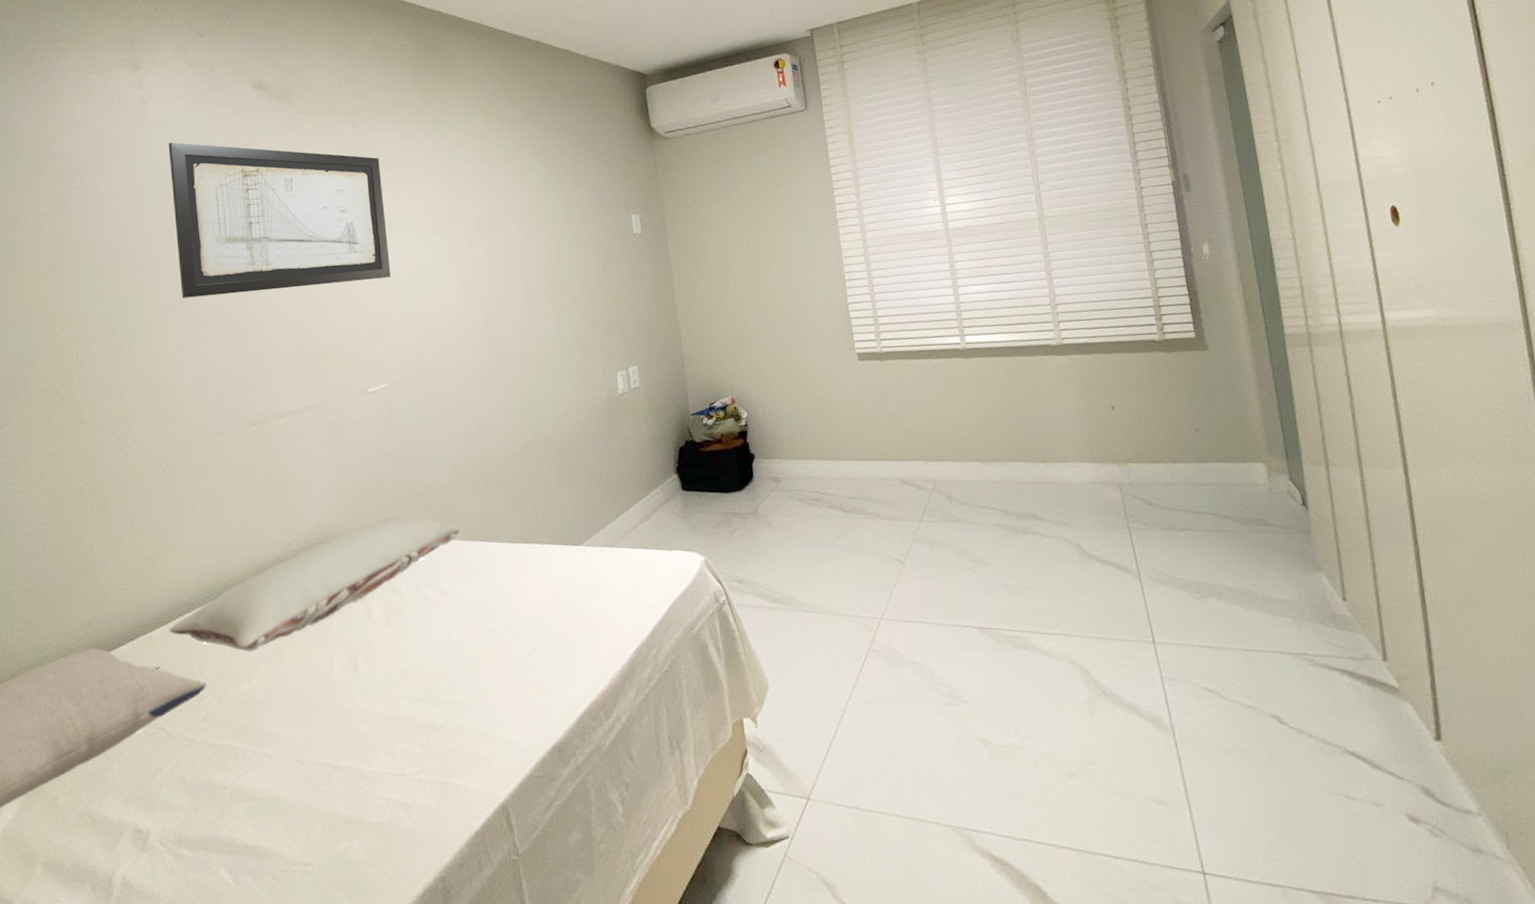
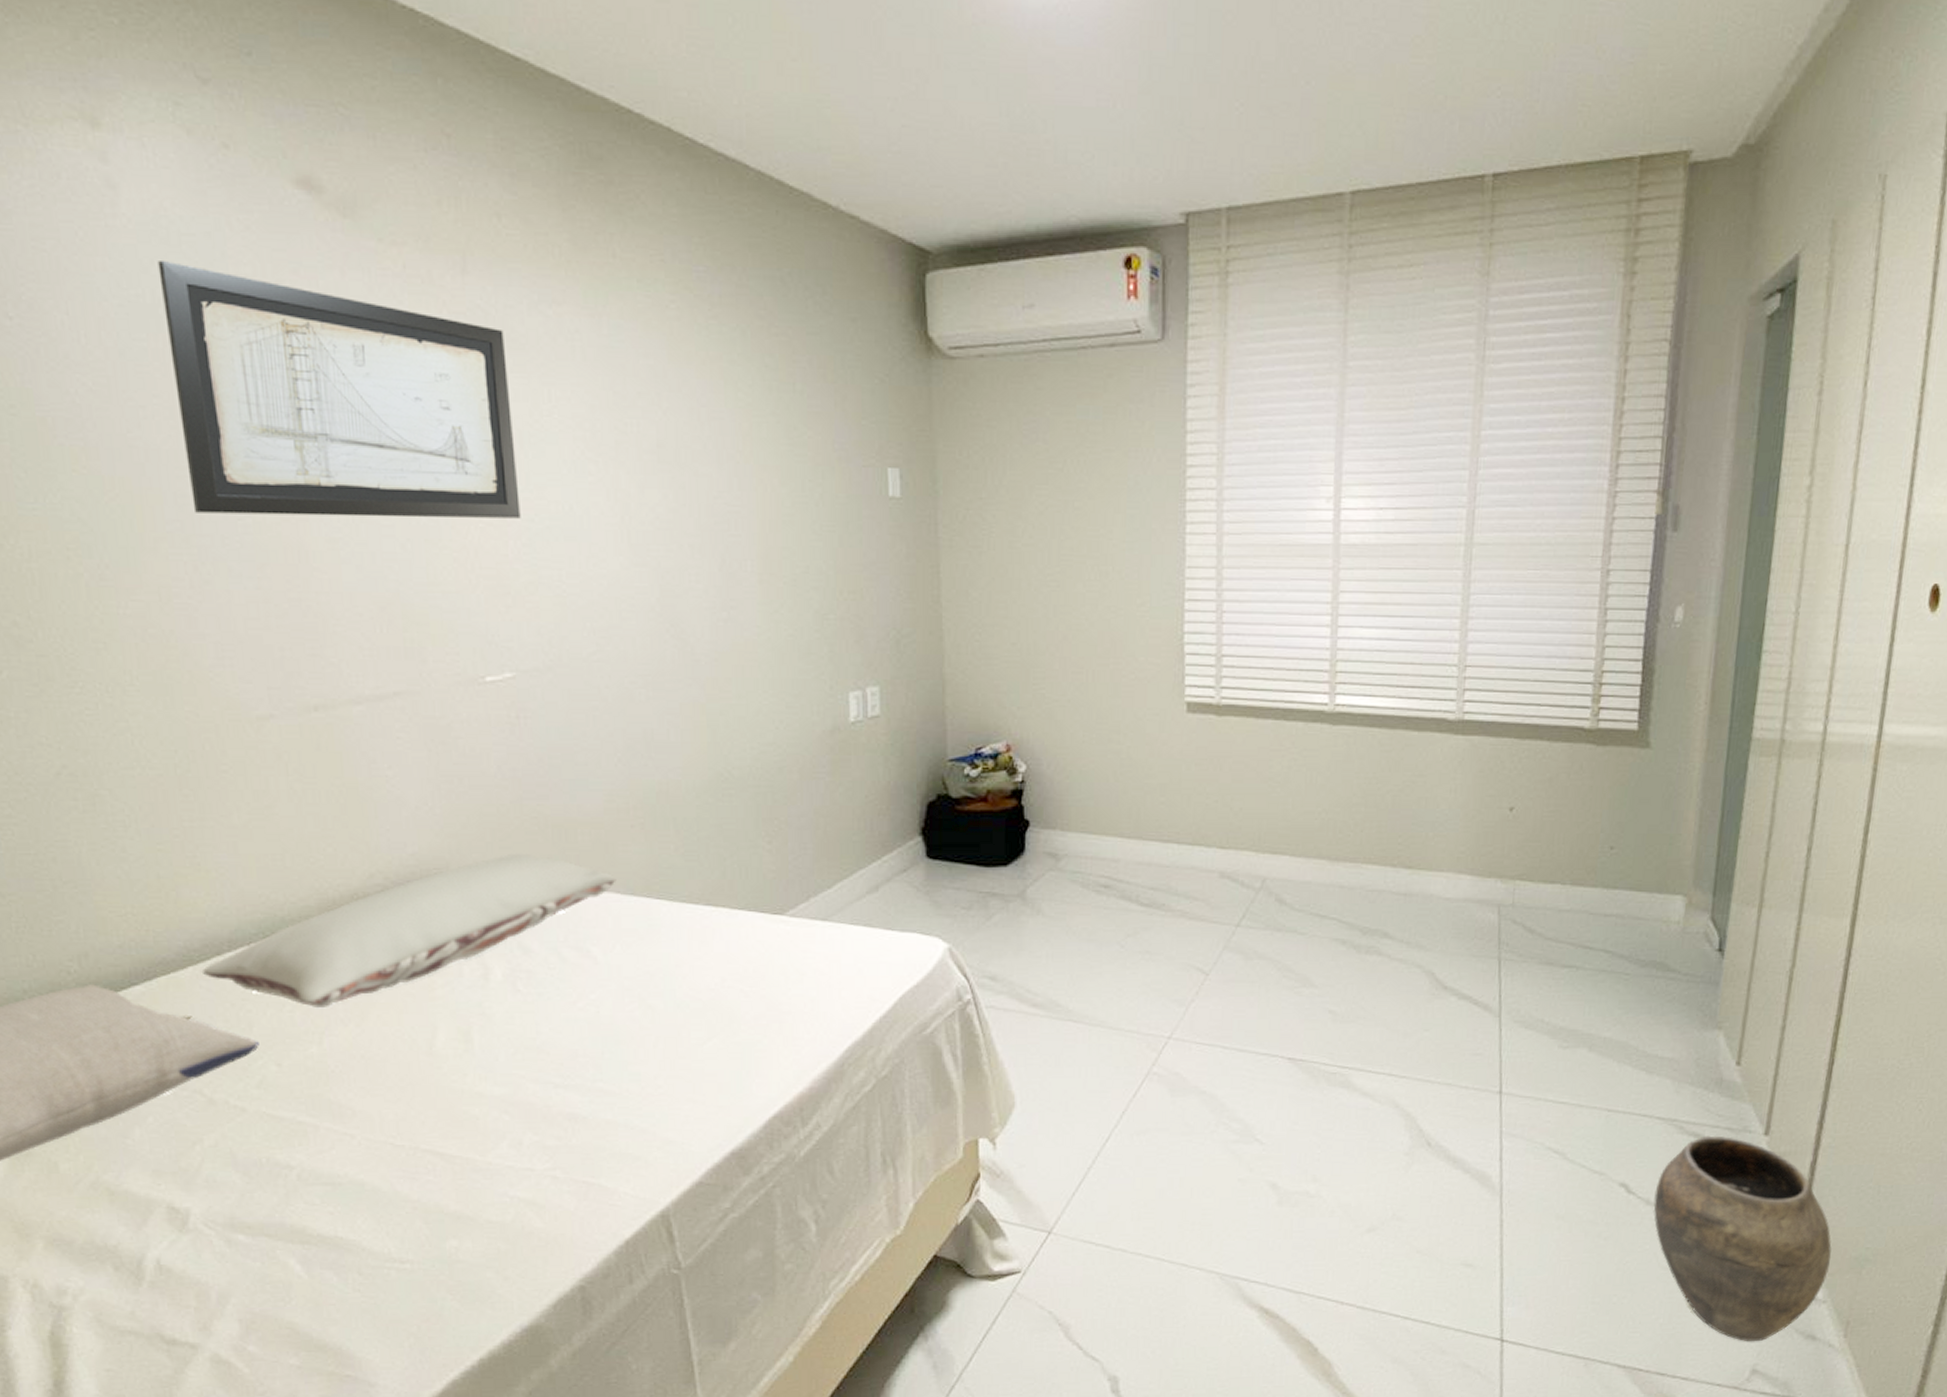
vase: none [1303,665,1475,860] -> present [1653,1135,1832,1342]

